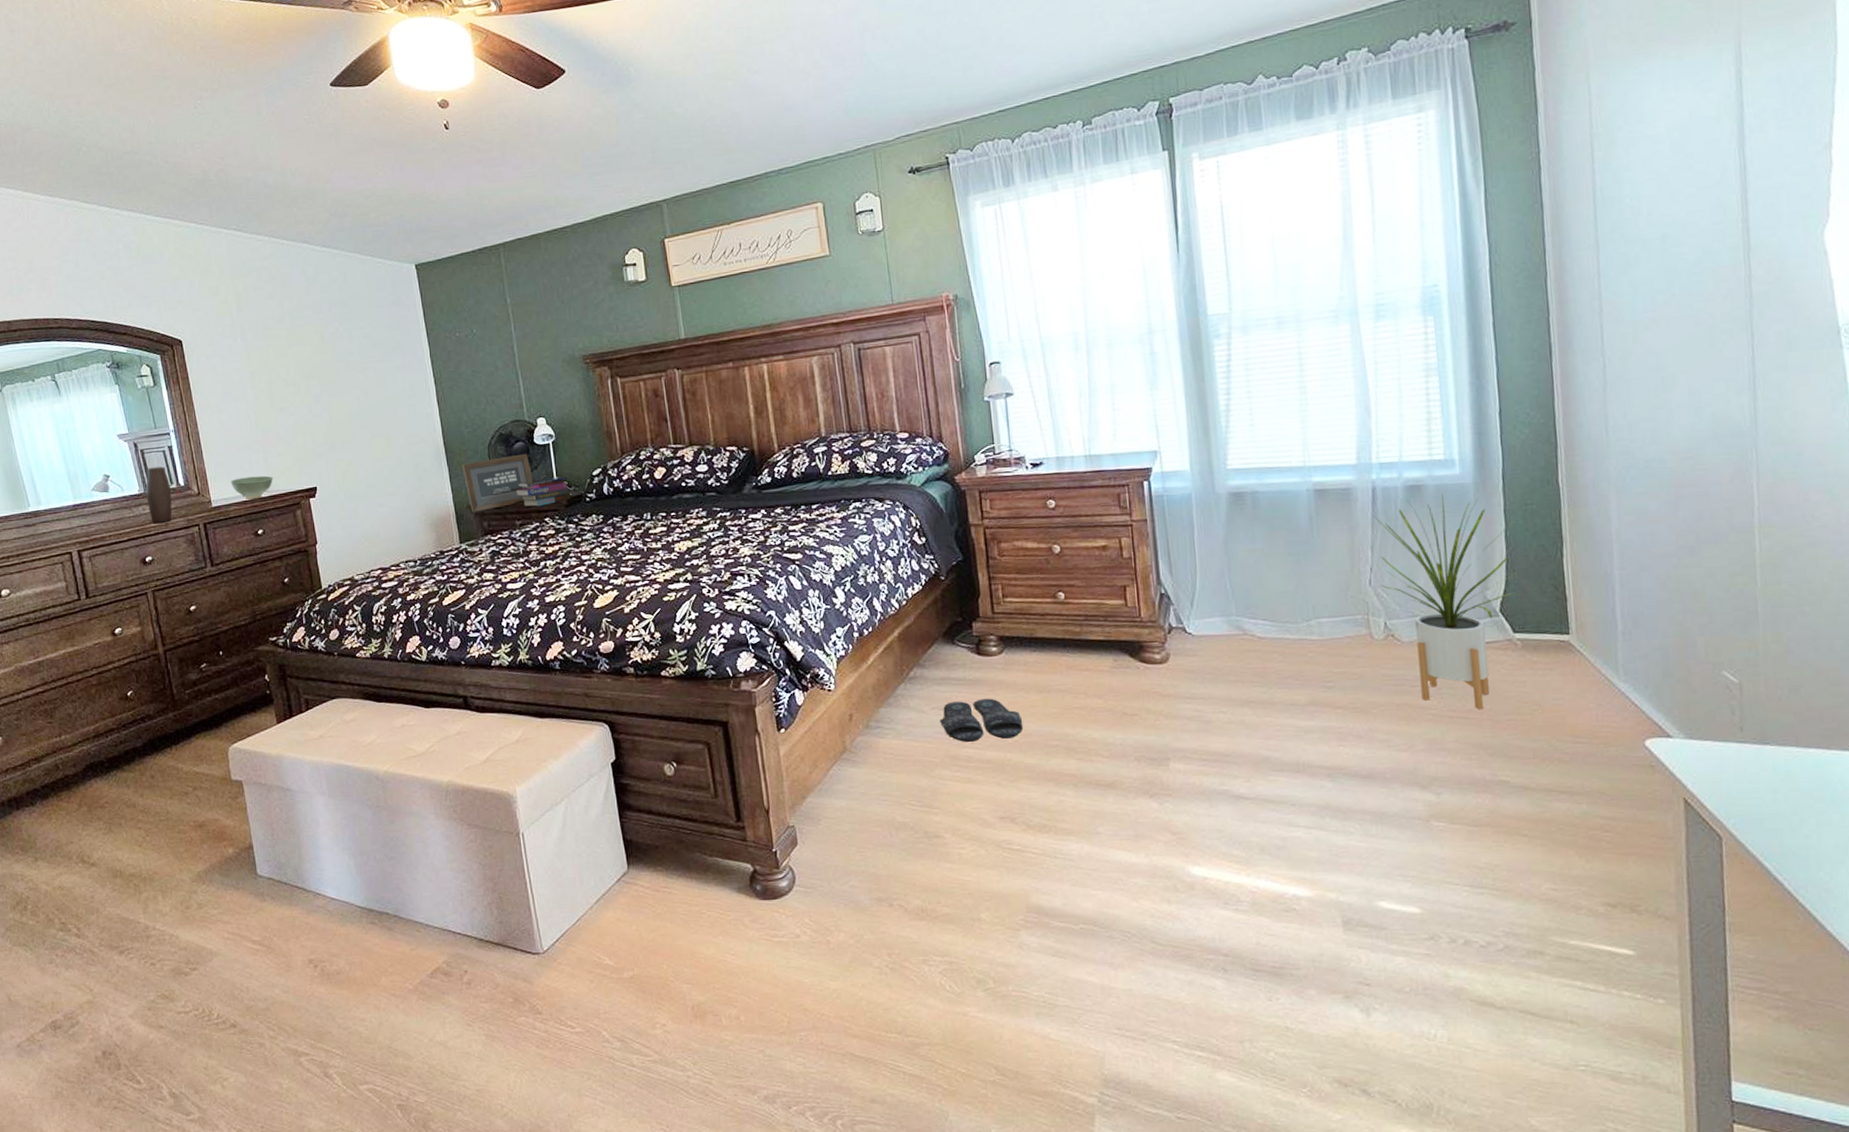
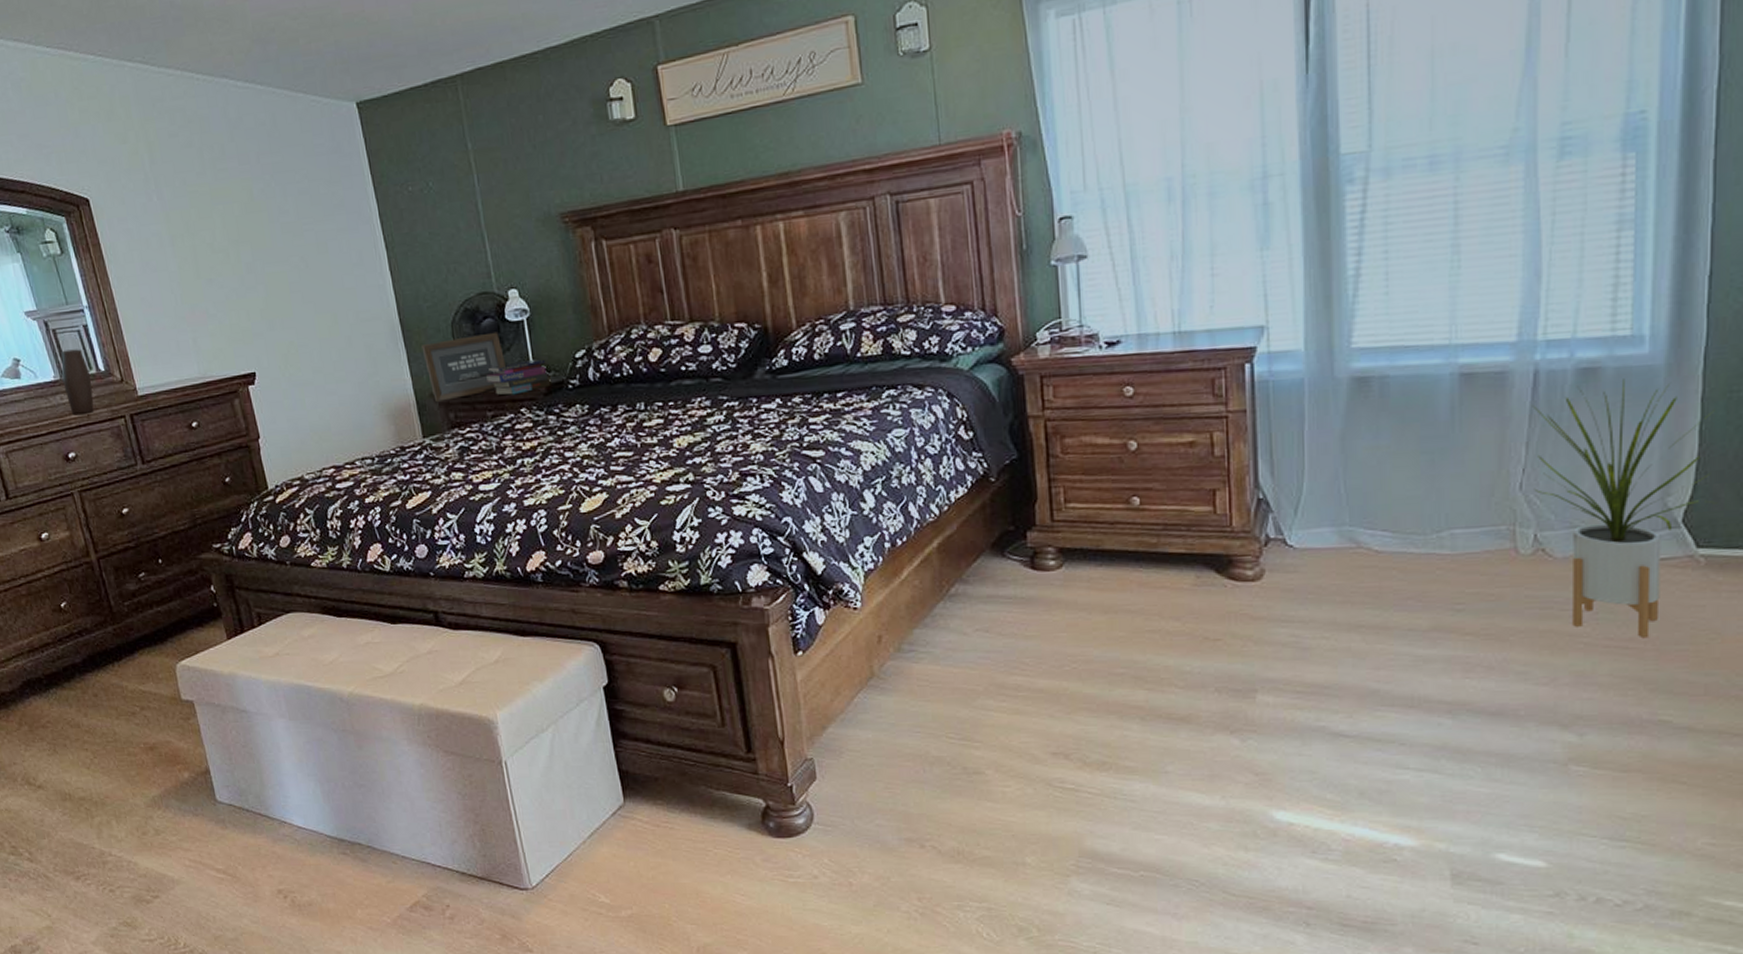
bowl: present [230,475,274,500] -> none [156,359,206,388]
slippers: present [940,698,1024,742] -> none [985,619,1084,668]

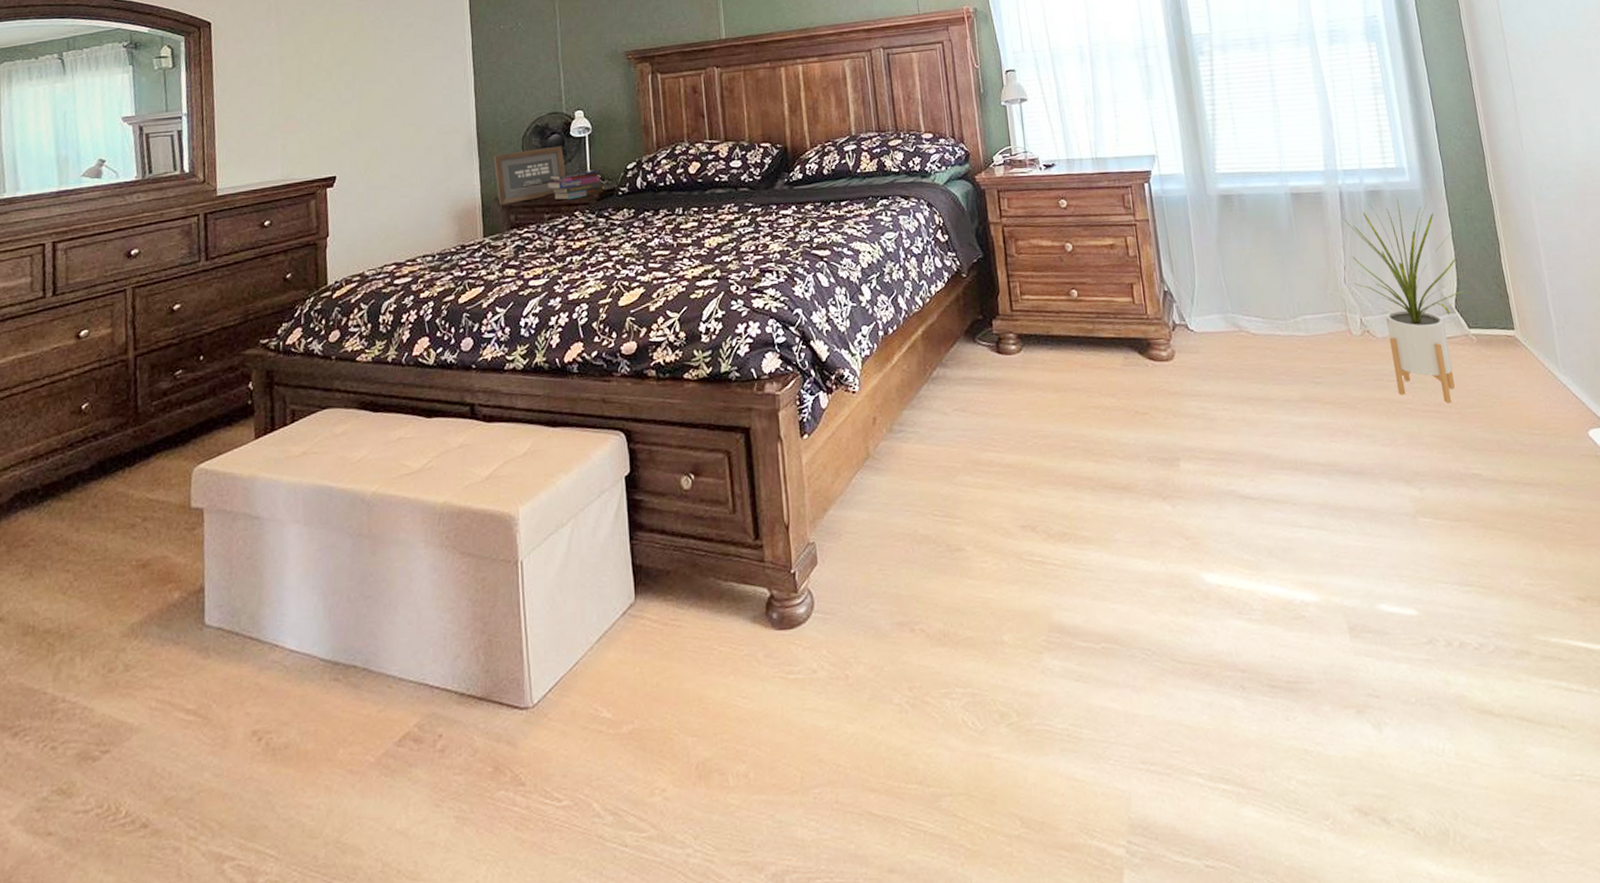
vase: present [61,349,94,416] -> none [143,152,174,214]

